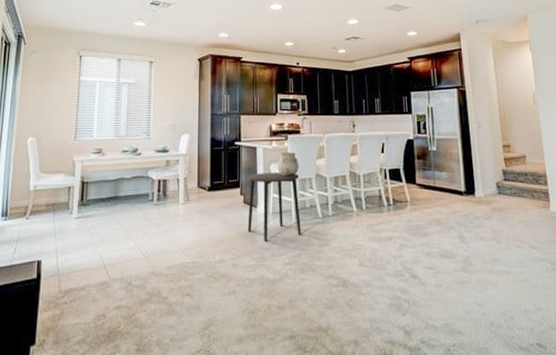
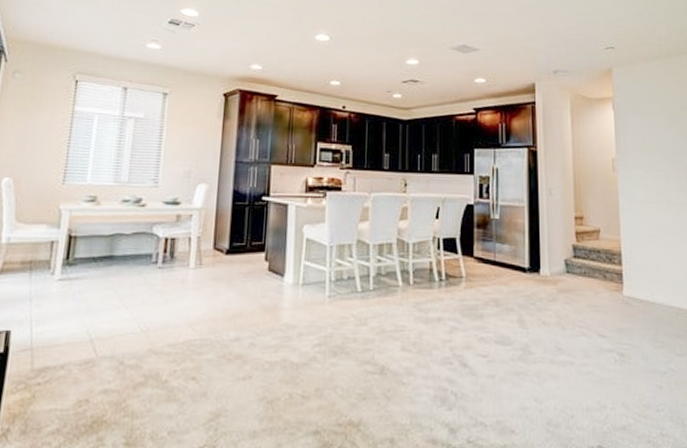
side table: present [247,172,301,241] -> none [270,235,338,318]
ceramic pot: present [276,151,300,177] -> none [310,211,338,241]

